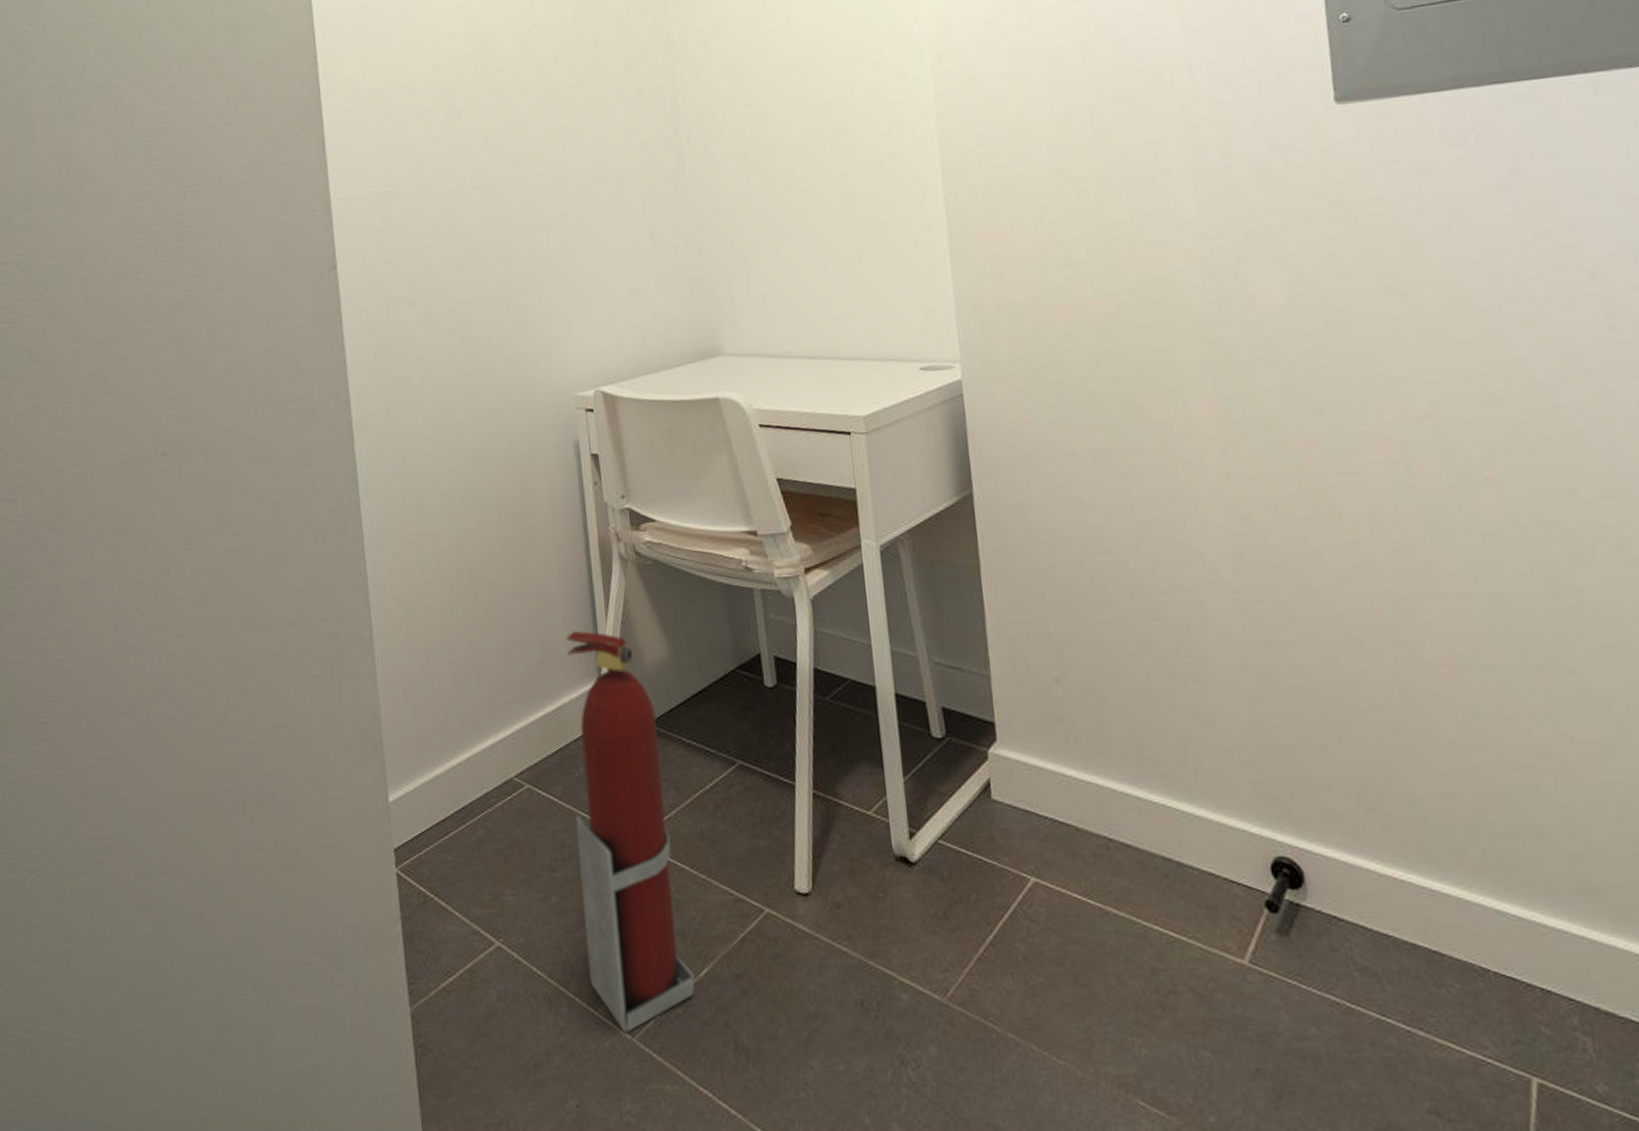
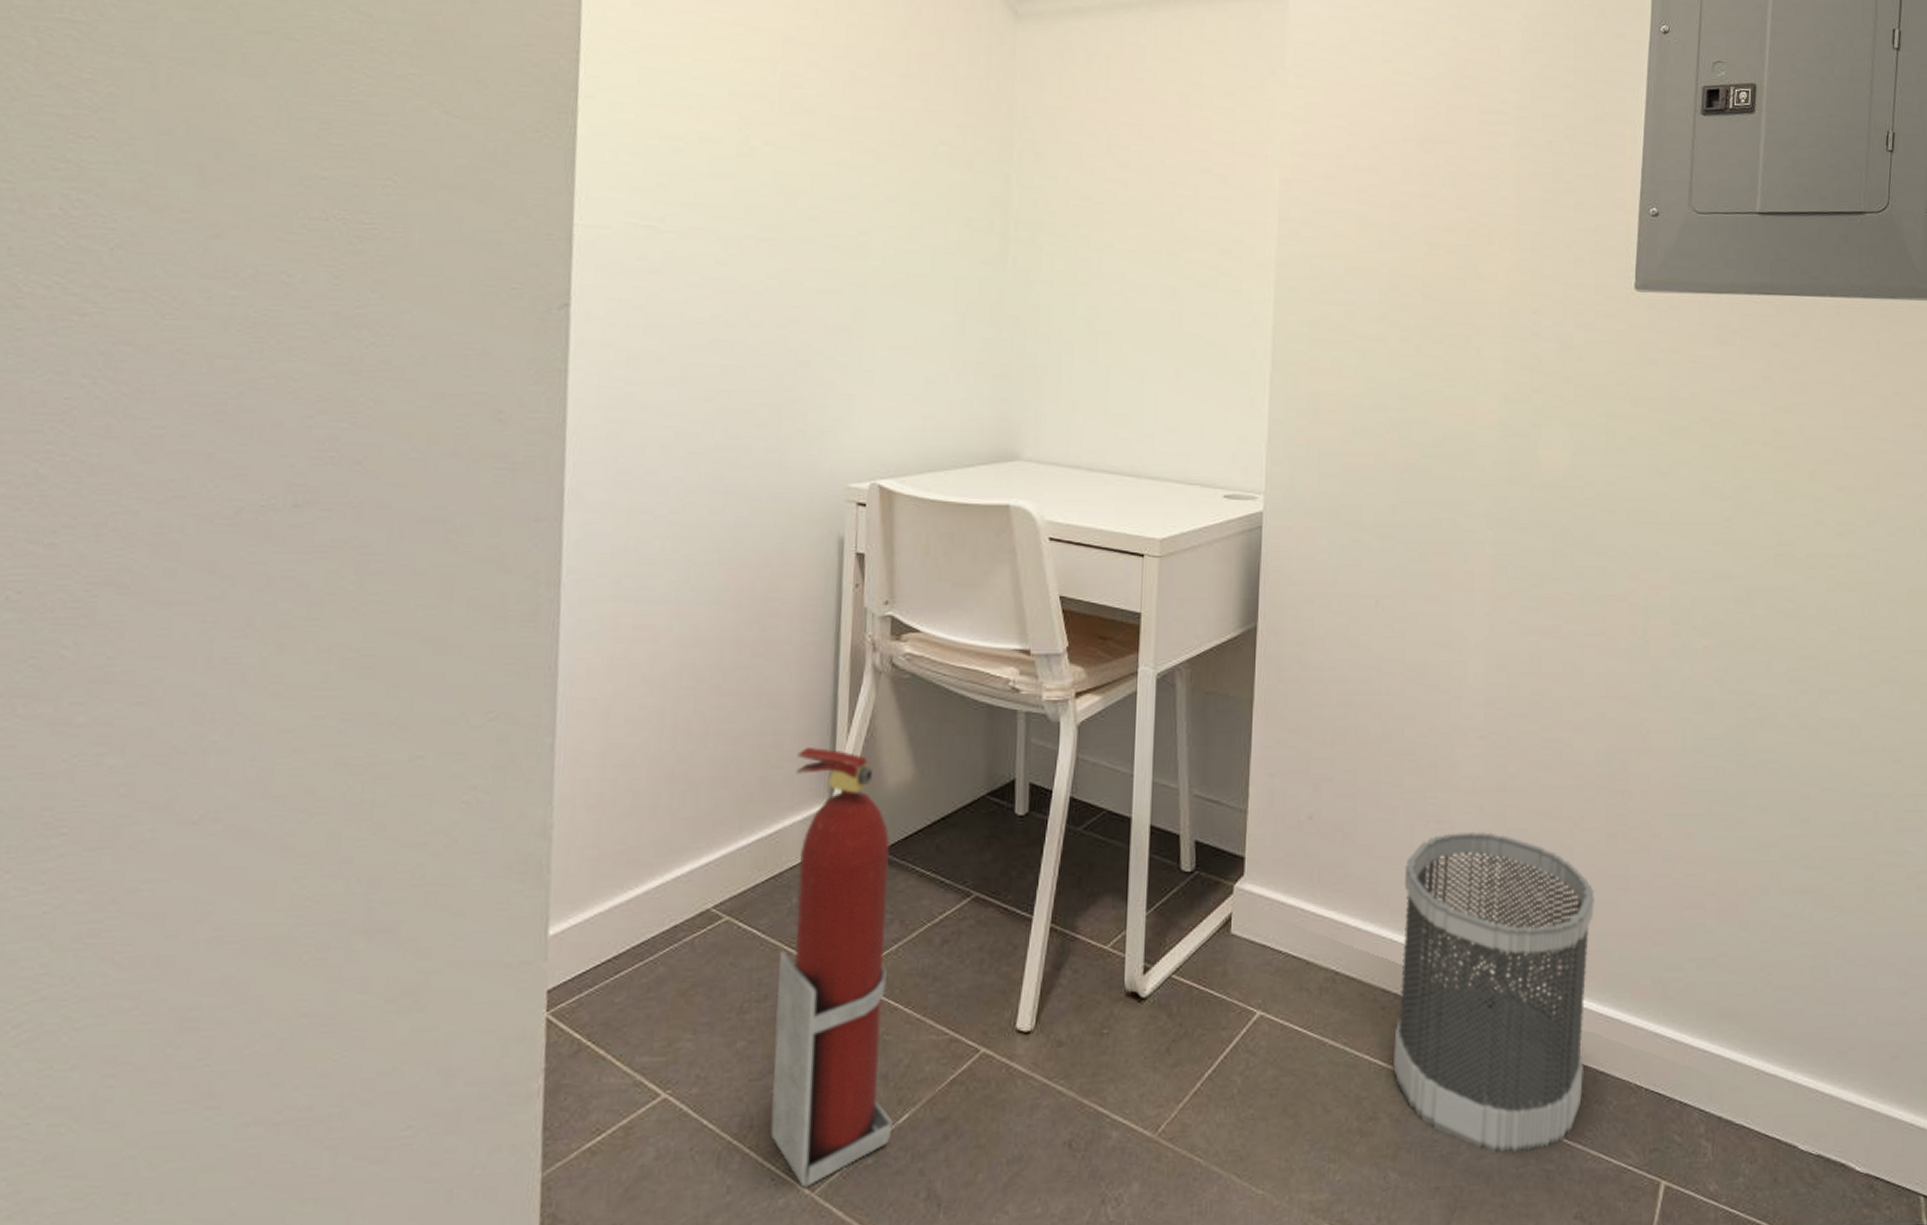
wastebasket: none [1168,690,1416,1036] -> present [1393,831,1594,1153]

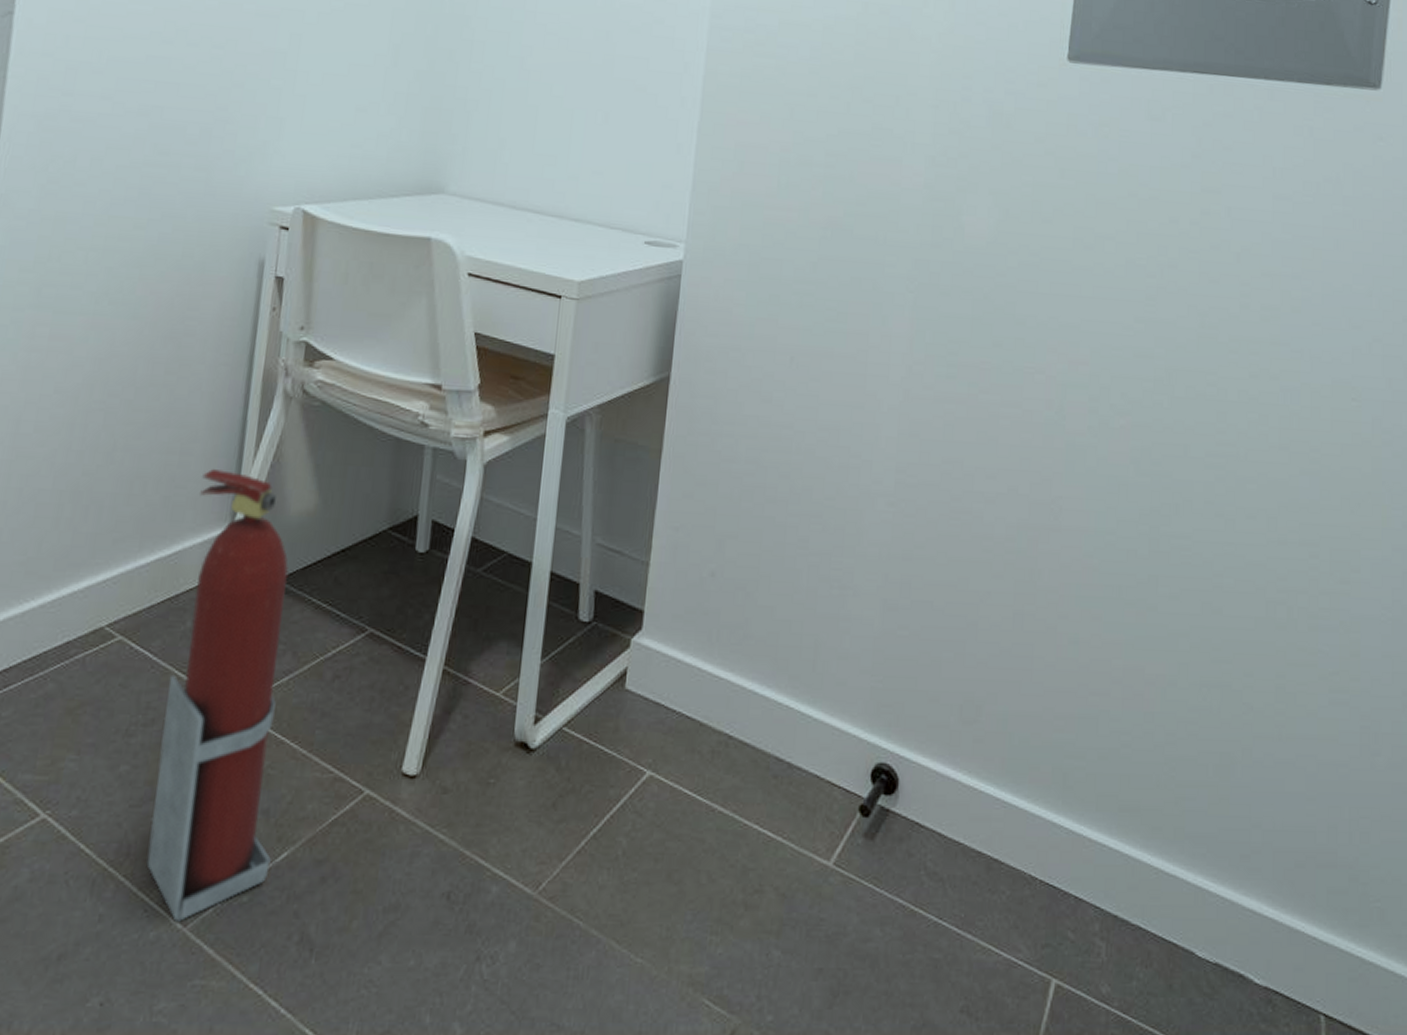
wastebasket: present [1393,831,1594,1153] -> none [782,599,997,938]

